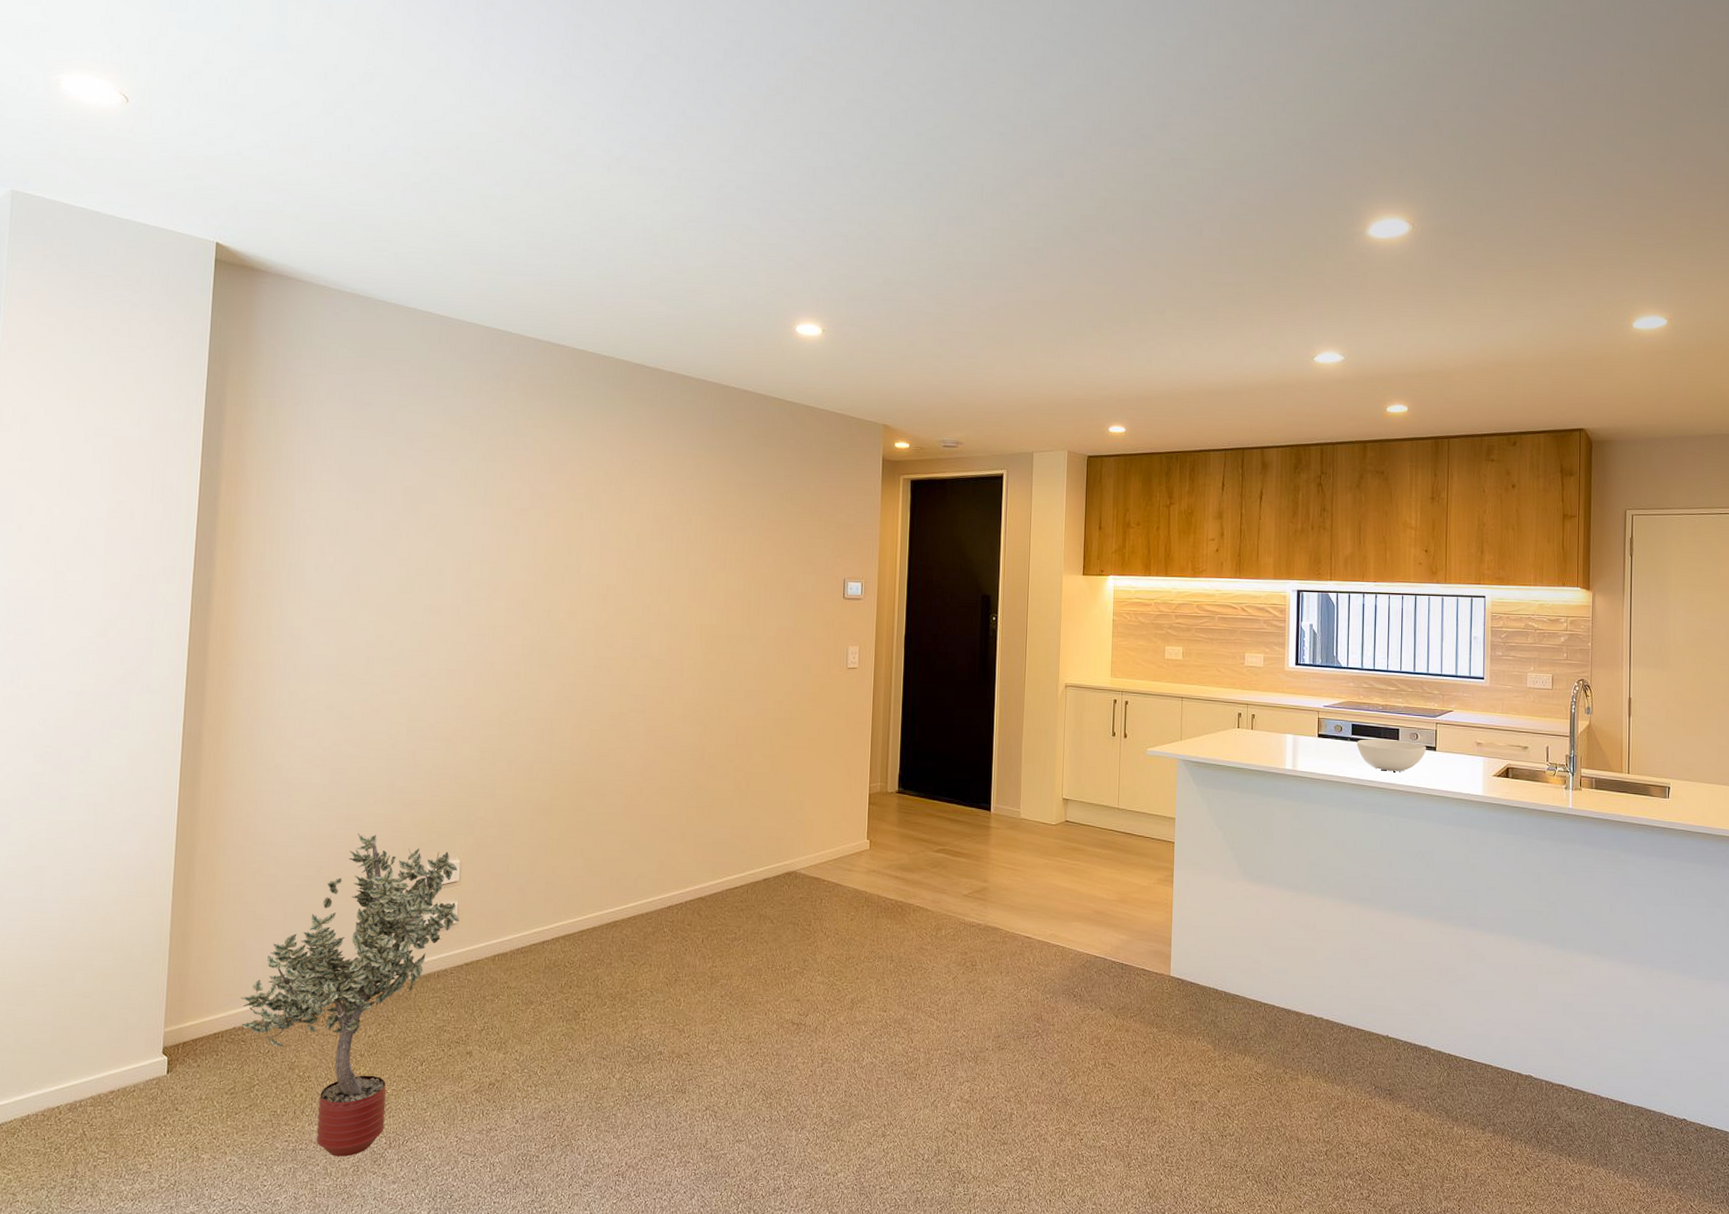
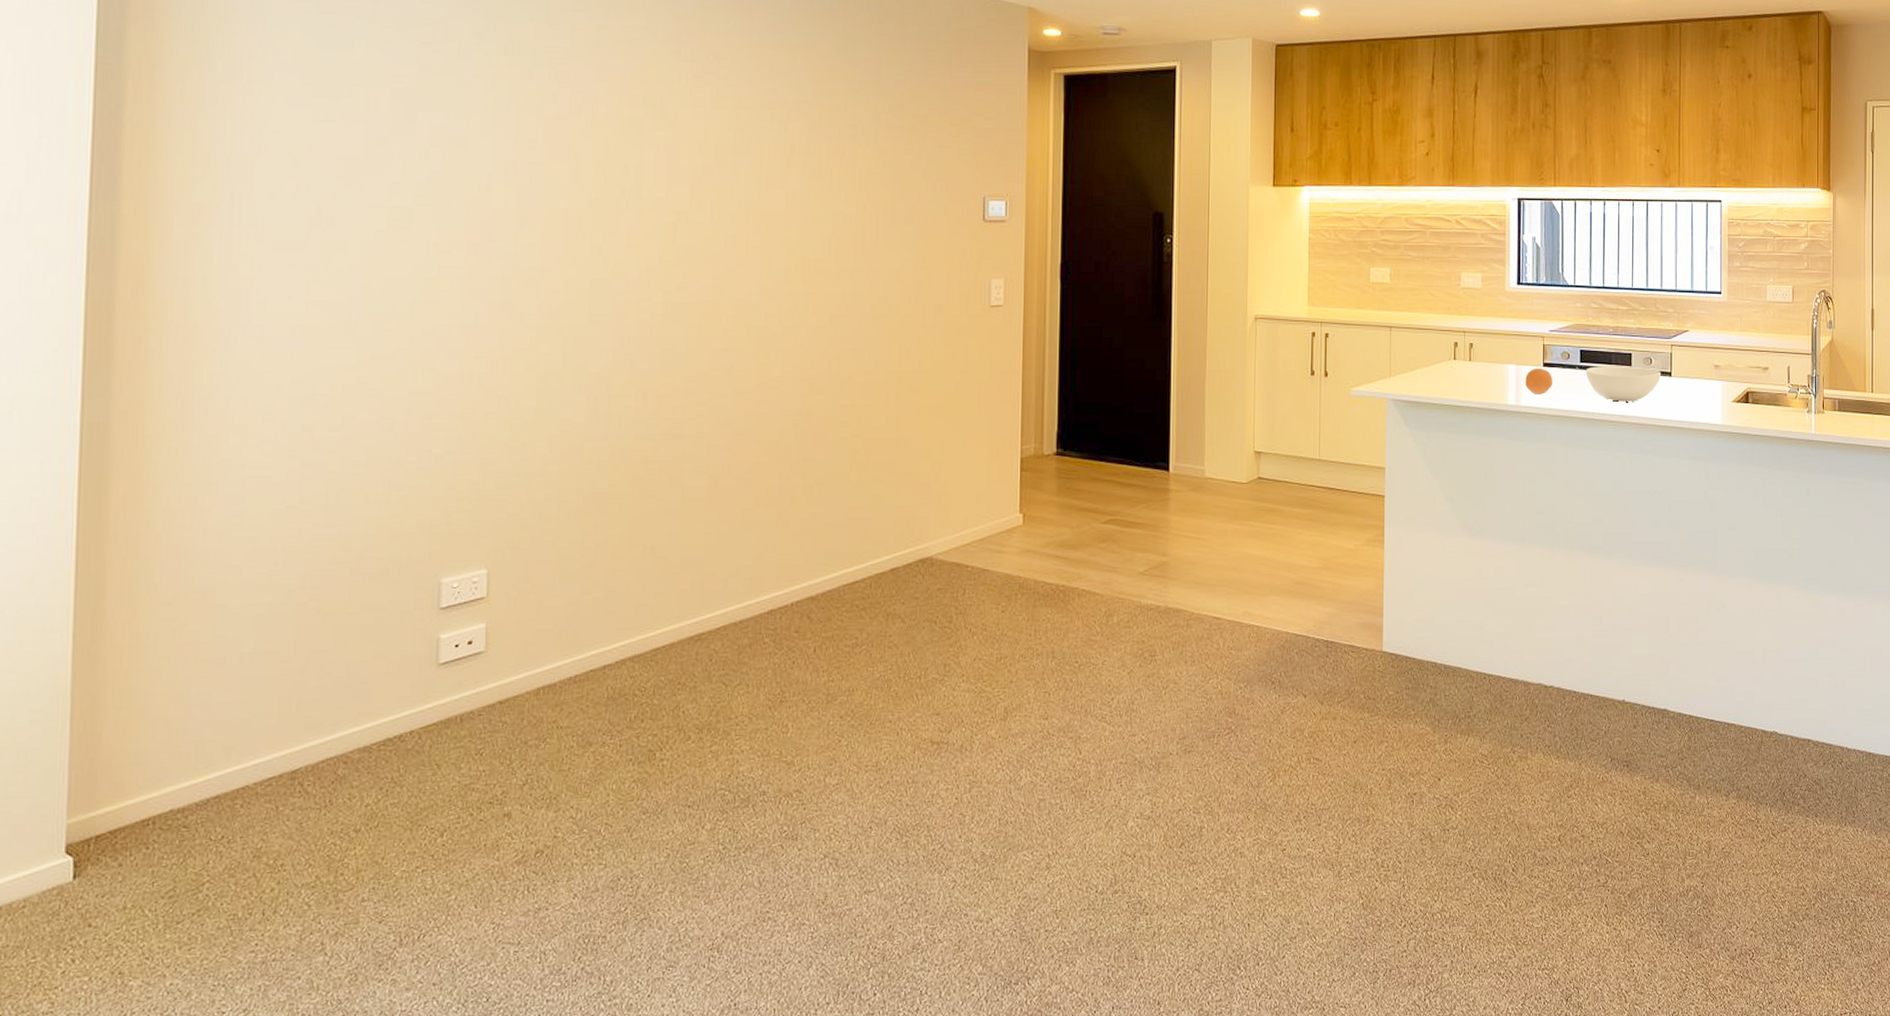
potted tree: present [240,833,459,1157] -> none [179,543,488,965]
fruit: none [1301,738,1326,762] -> present [1525,368,1552,395]

